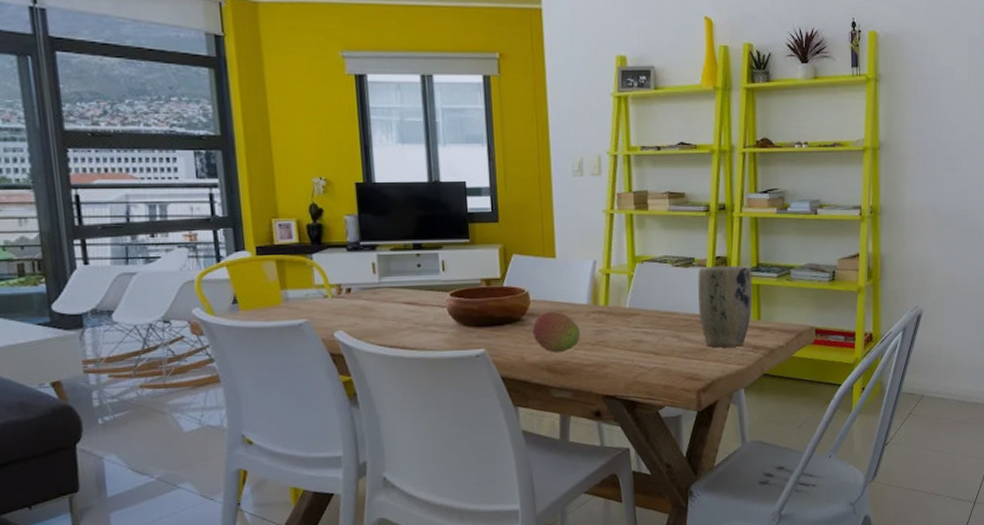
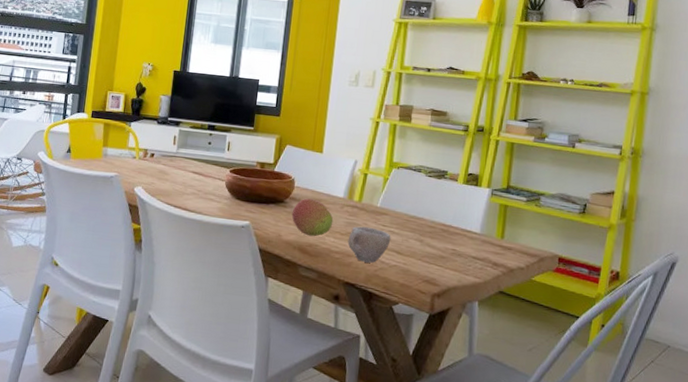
cup: none [600,331,646,370] -> present [347,226,391,263]
plant pot: present [698,265,753,348] -> none [444,181,502,261]

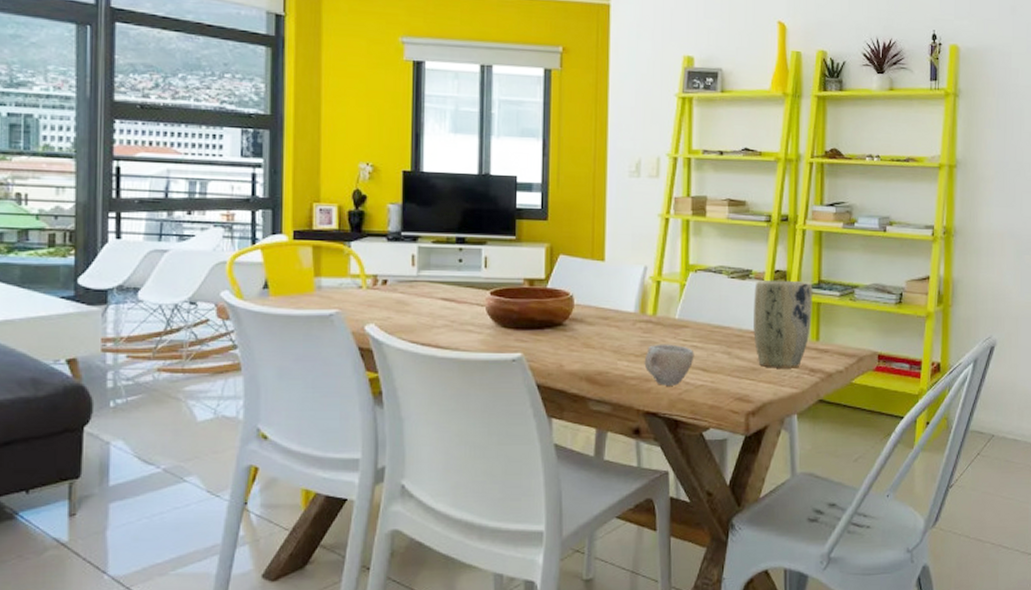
fruit: present [291,198,334,237] -> none [573,317,625,363]
plant pot: none [444,181,502,261] -> present [753,279,813,368]

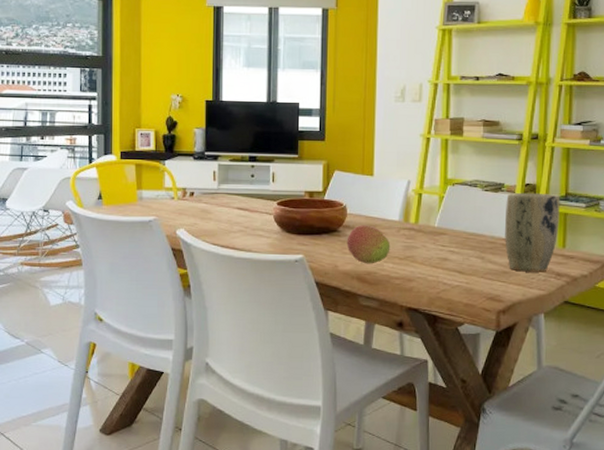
fruit: none [573,317,625,363] -> present [346,225,391,264]
cup: present [644,344,695,386] -> none [407,248,452,286]

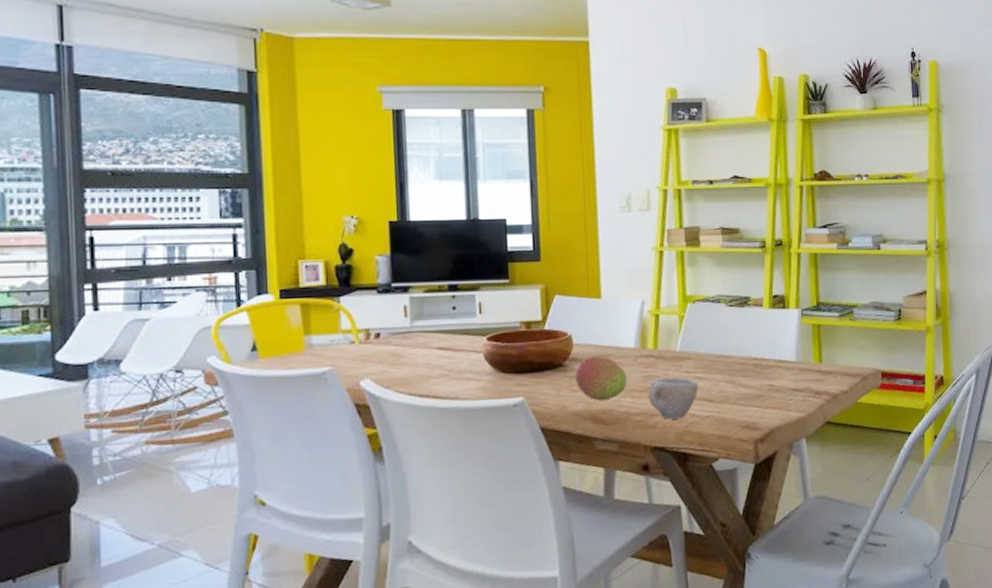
cup: none [407,248,452,286] -> present [648,377,699,419]
plant pot: present [505,192,560,272] -> none [754,305,813,394]

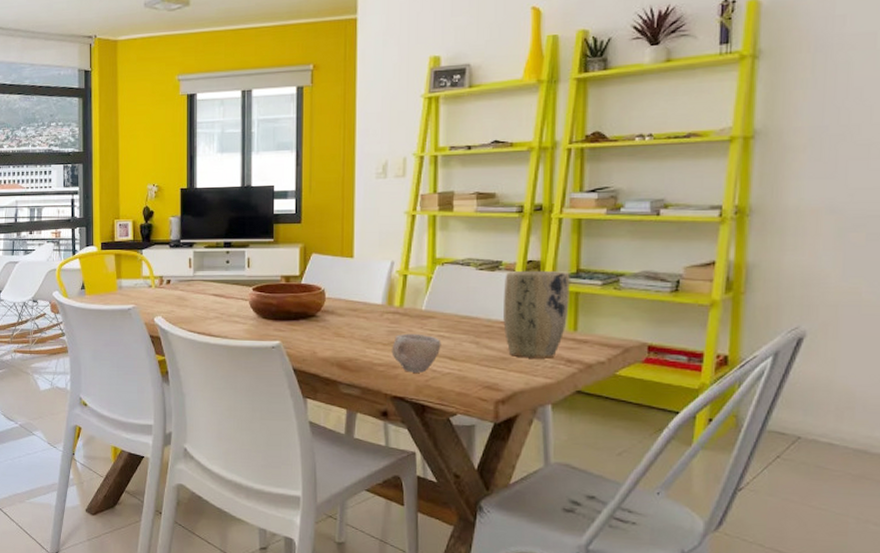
fruit: present [575,355,627,402] -> none [325,309,373,350]
plant pot: none [754,305,813,394] -> present [503,270,570,359]

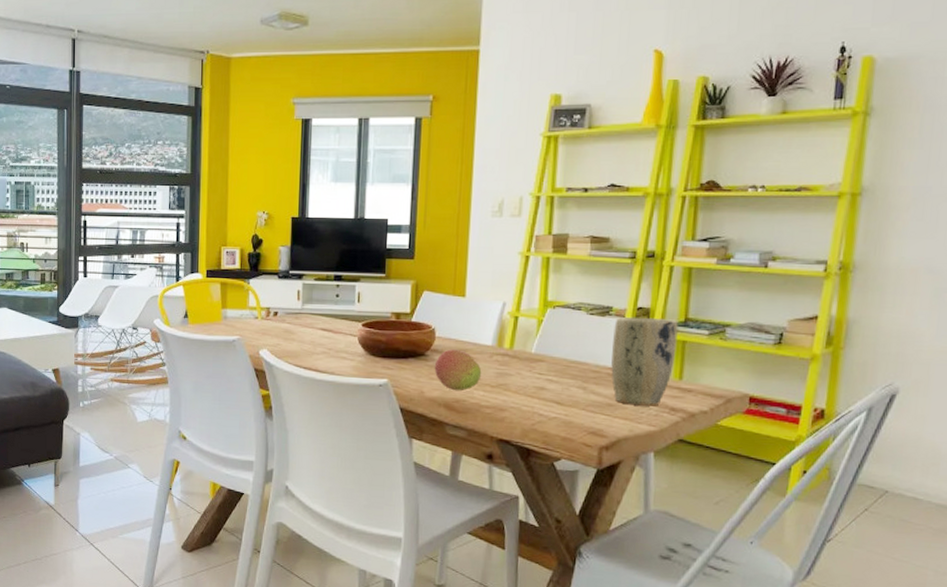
fruit: none [325,309,373,350] -> present [434,349,482,391]
cup: present [391,333,441,373] -> none [499,376,549,416]

